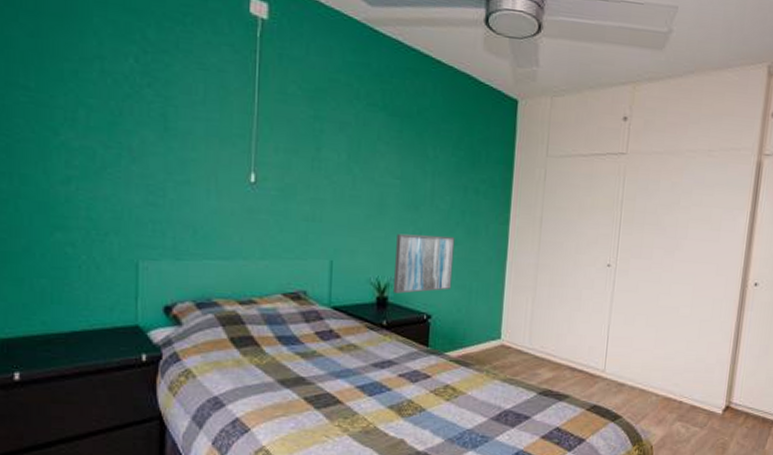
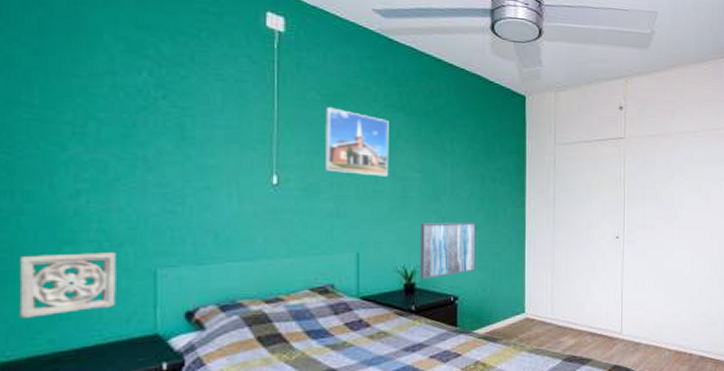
wall ornament: none [16,238,102,299] -> present [19,252,116,318]
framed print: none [303,103,370,182] -> present [325,107,389,177]

